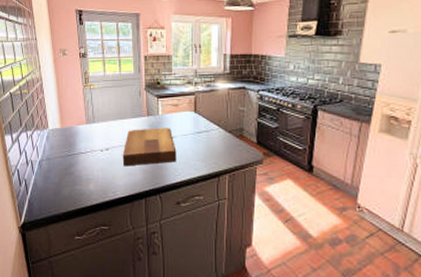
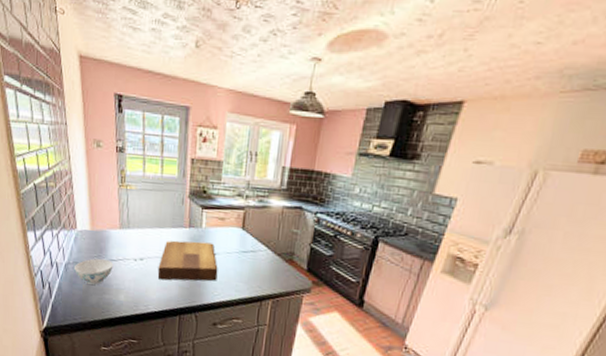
bowl: none [48,153,83,177] -> present [74,258,114,285]

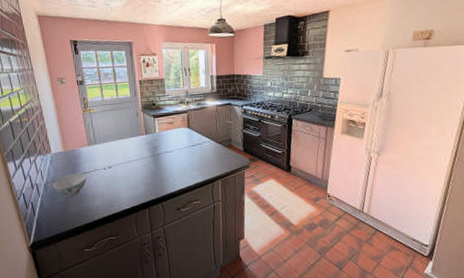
cutting board: present [157,240,218,281] -> none [124,143,175,181]

